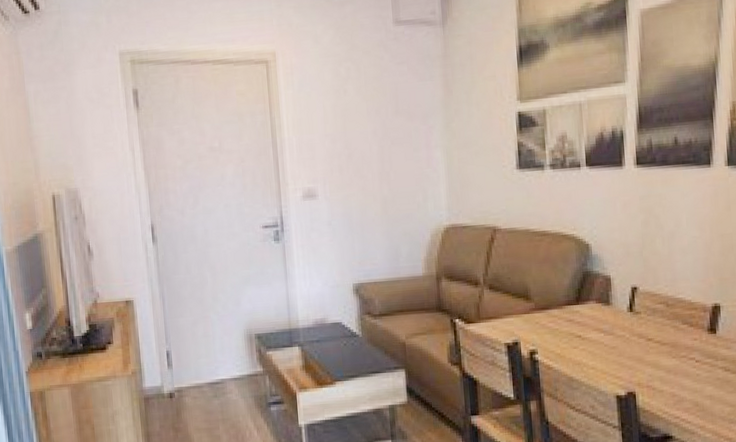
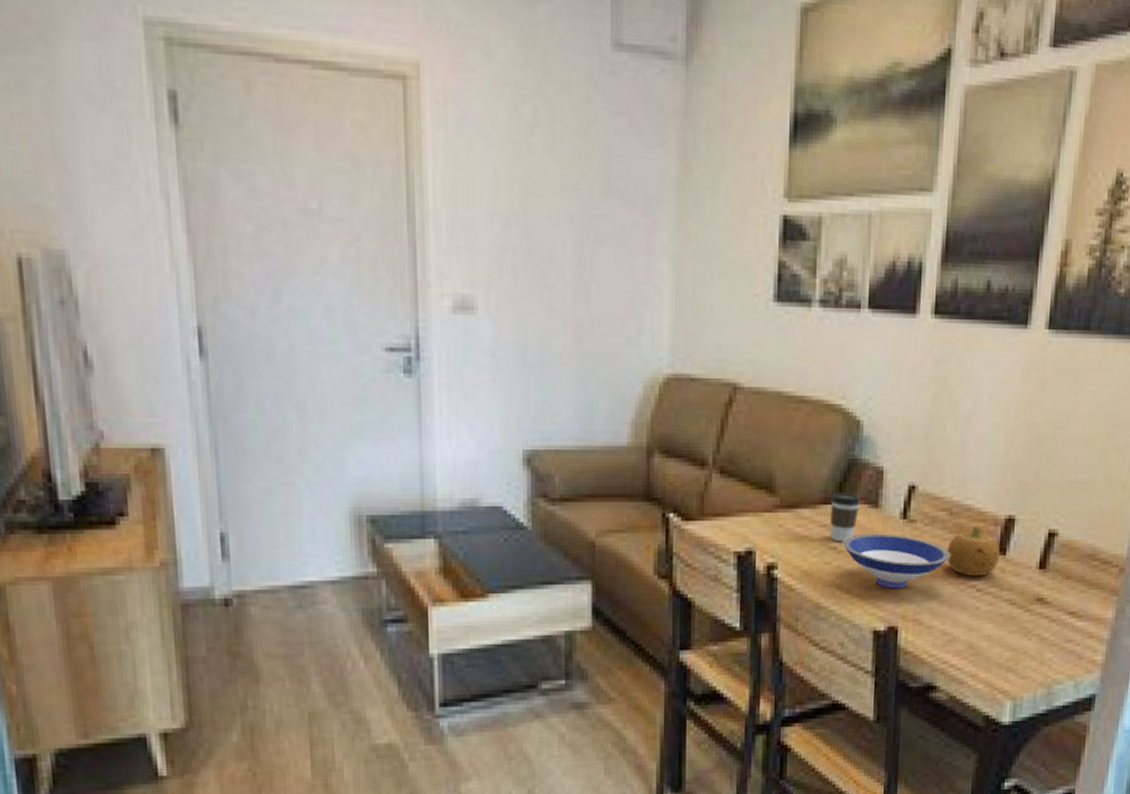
coffee cup: none [573,295,596,332] -> present [830,492,861,542]
bowl: none [585,323,671,364] -> present [843,533,951,589]
fruit: none [667,312,712,351] -> present [947,525,1001,576]

